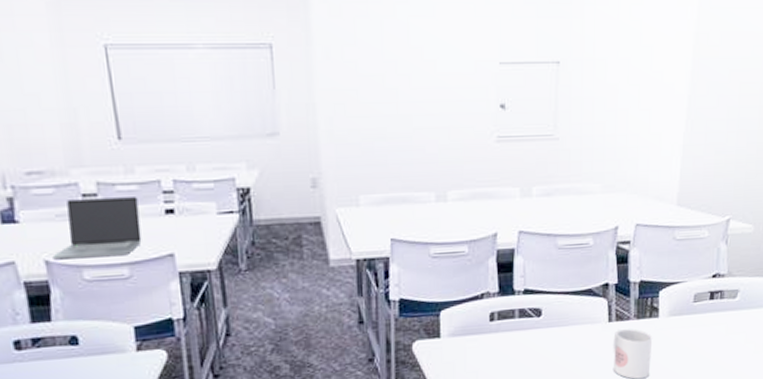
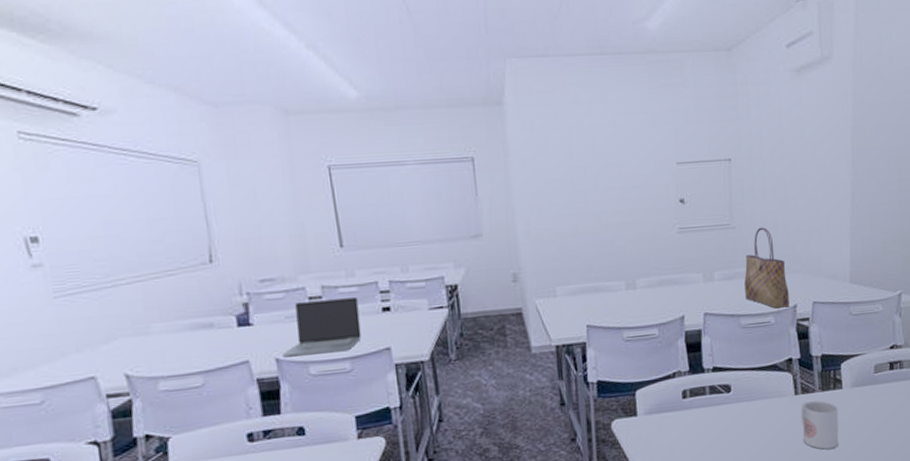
tote bag: none [564,140,611,230] -> present [744,227,789,309]

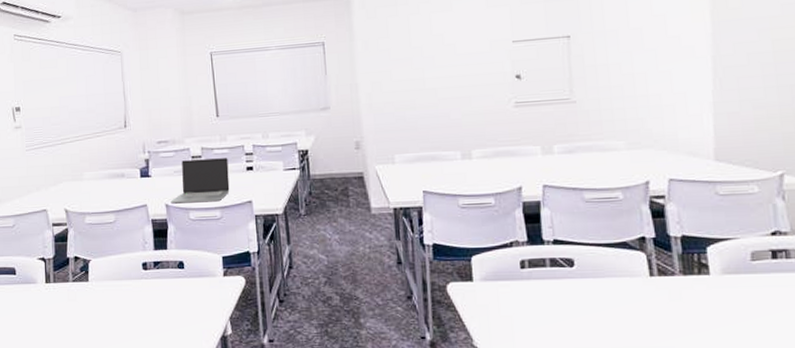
tote bag: present [744,227,789,309] -> none [587,101,640,184]
mug: present [801,400,839,450] -> none [657,285,707,339]

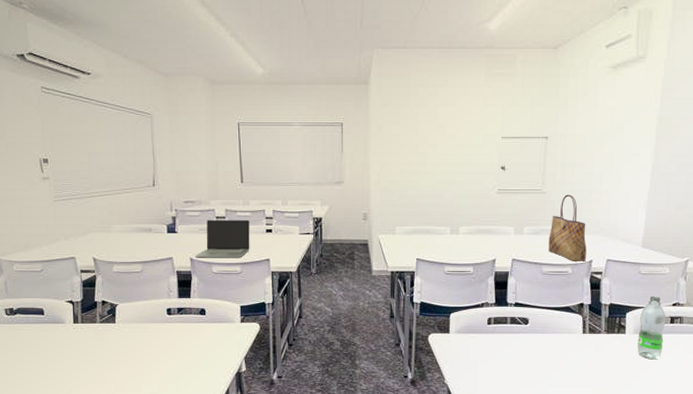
tote bag: none [587,101,640,184] -> present [549,194,587,262]
bottle: none [726,223,767,309] -> present [637,296,666,360]

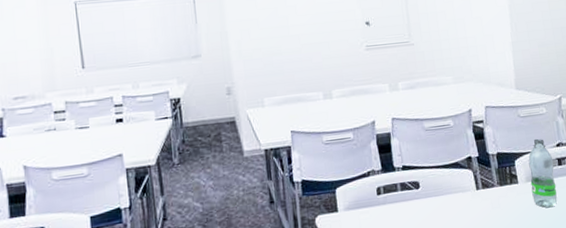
laptop: present [195,220,250,258] -> none [29,111,98,165]
tote bag: present [549,194,587,262] -> none [424,43,465,113]

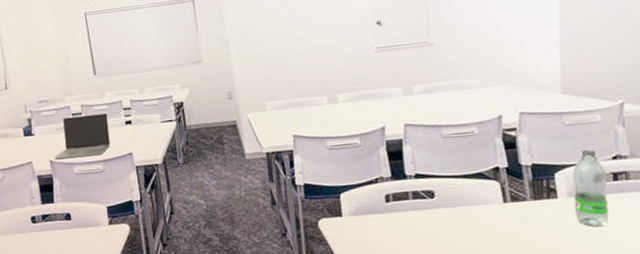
laptop: none [29,111,98,165] -> present [54,113,111,160]

